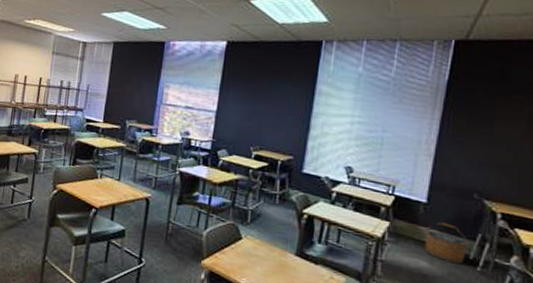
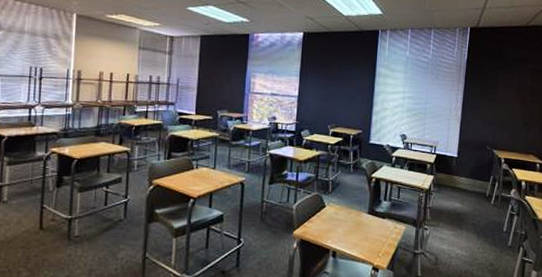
bucket: present [424,222,469,265] -> none [457,171,486,201]

